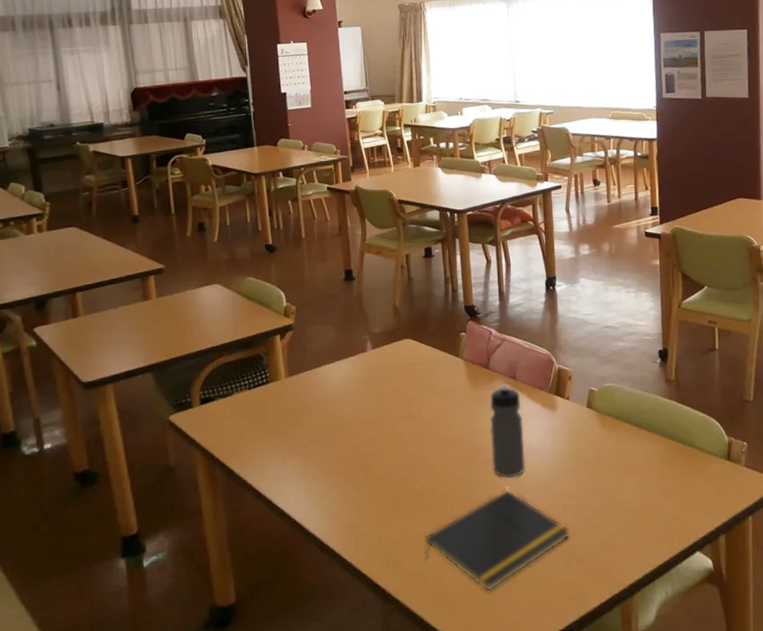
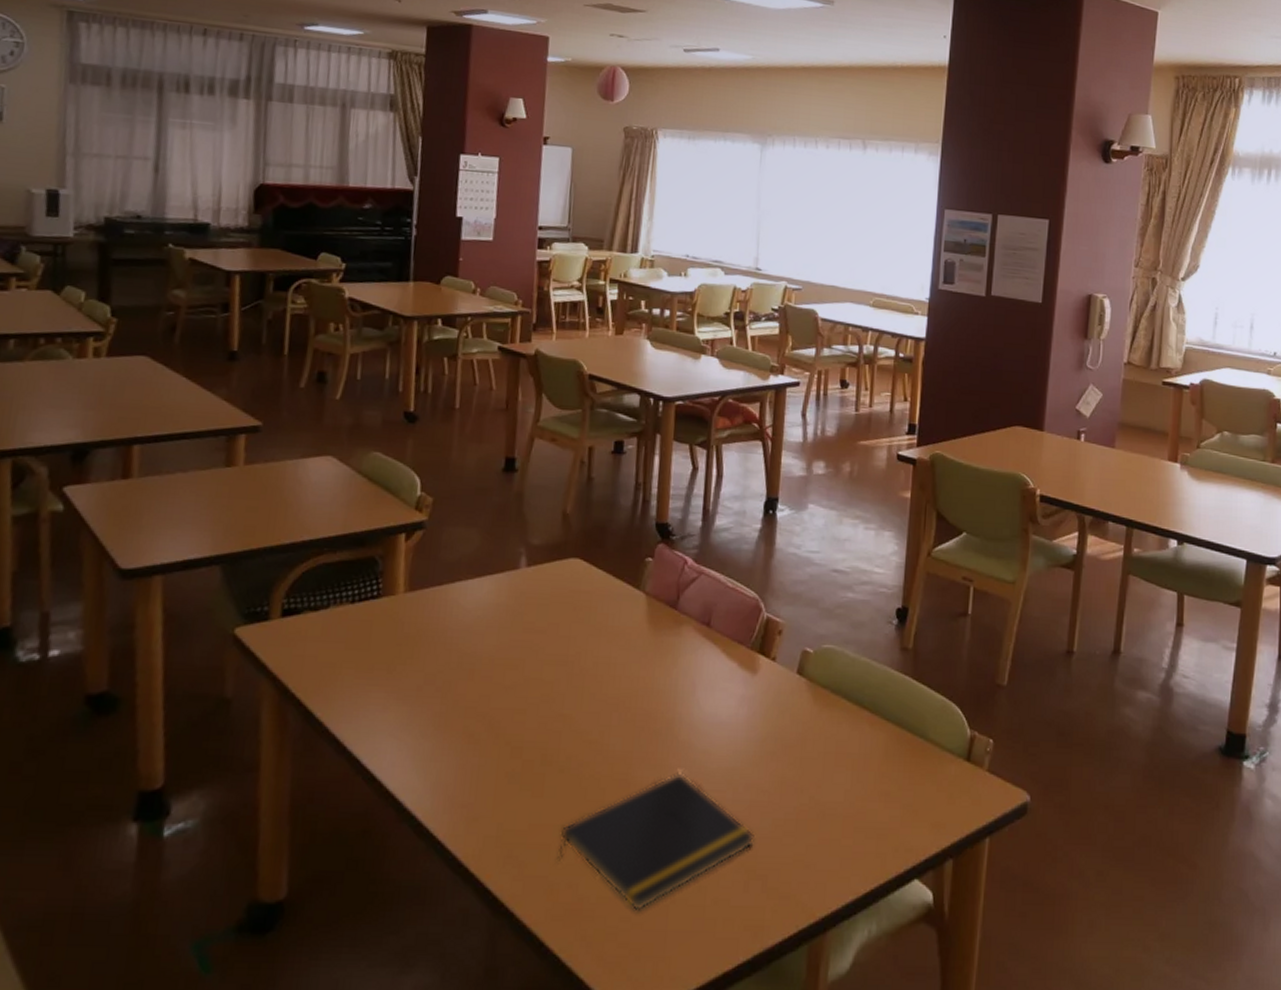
water bottle: present [489,385,526,478] -> none [664,632,713,757]

